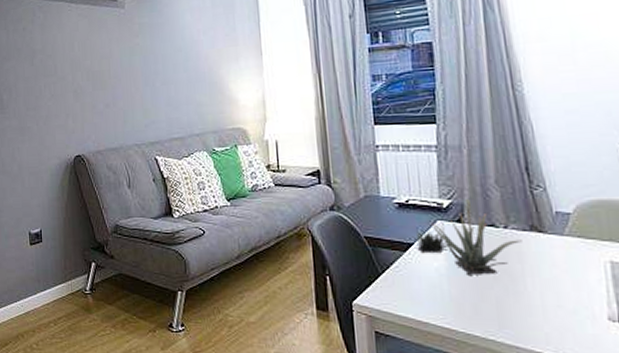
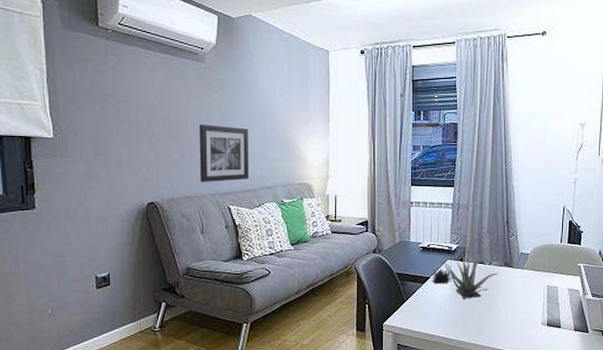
wall art: none [121,71,175,132] -> present [198,125,249,182]

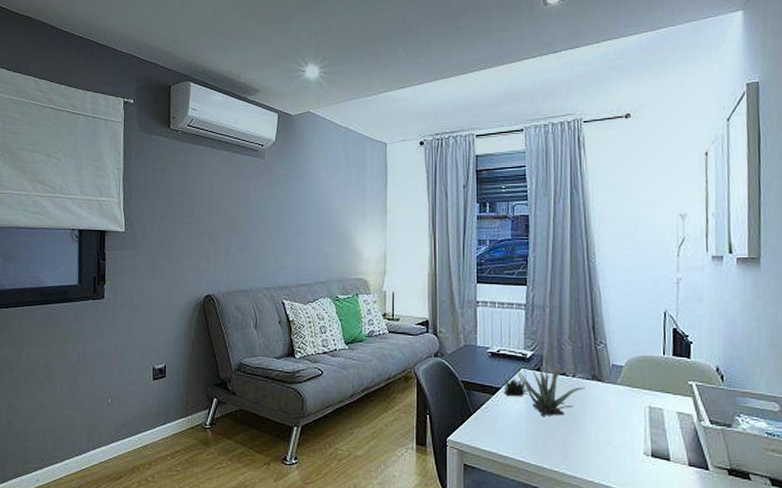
wall art: present [198,125,249,182] -> none [255,218,305,276]

